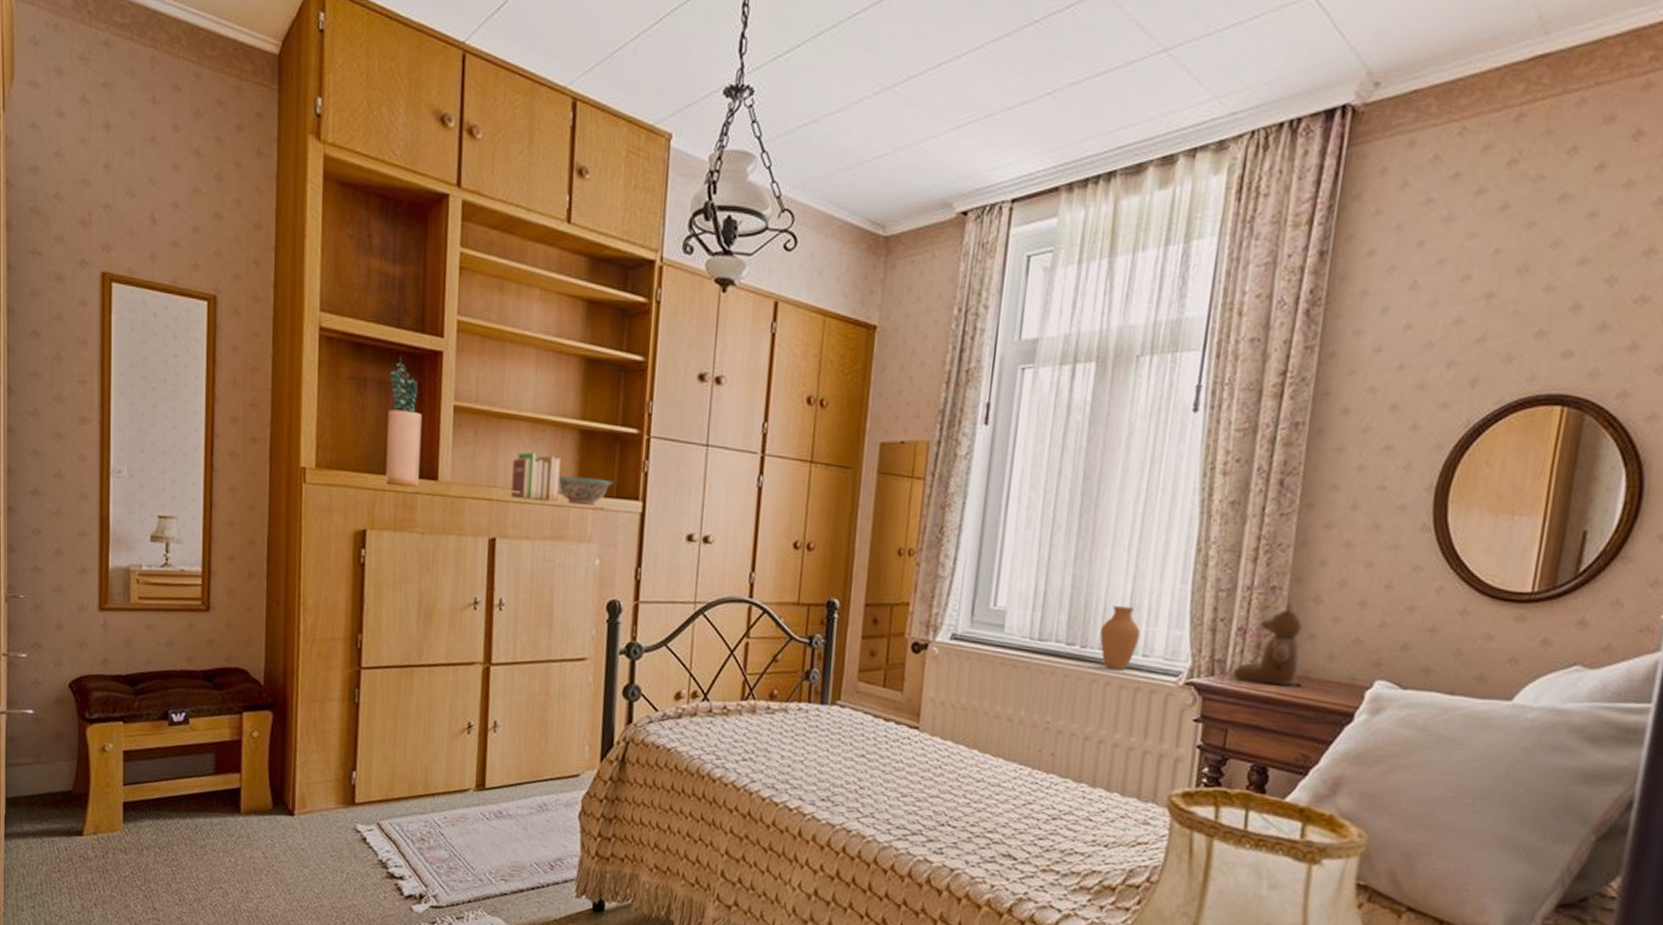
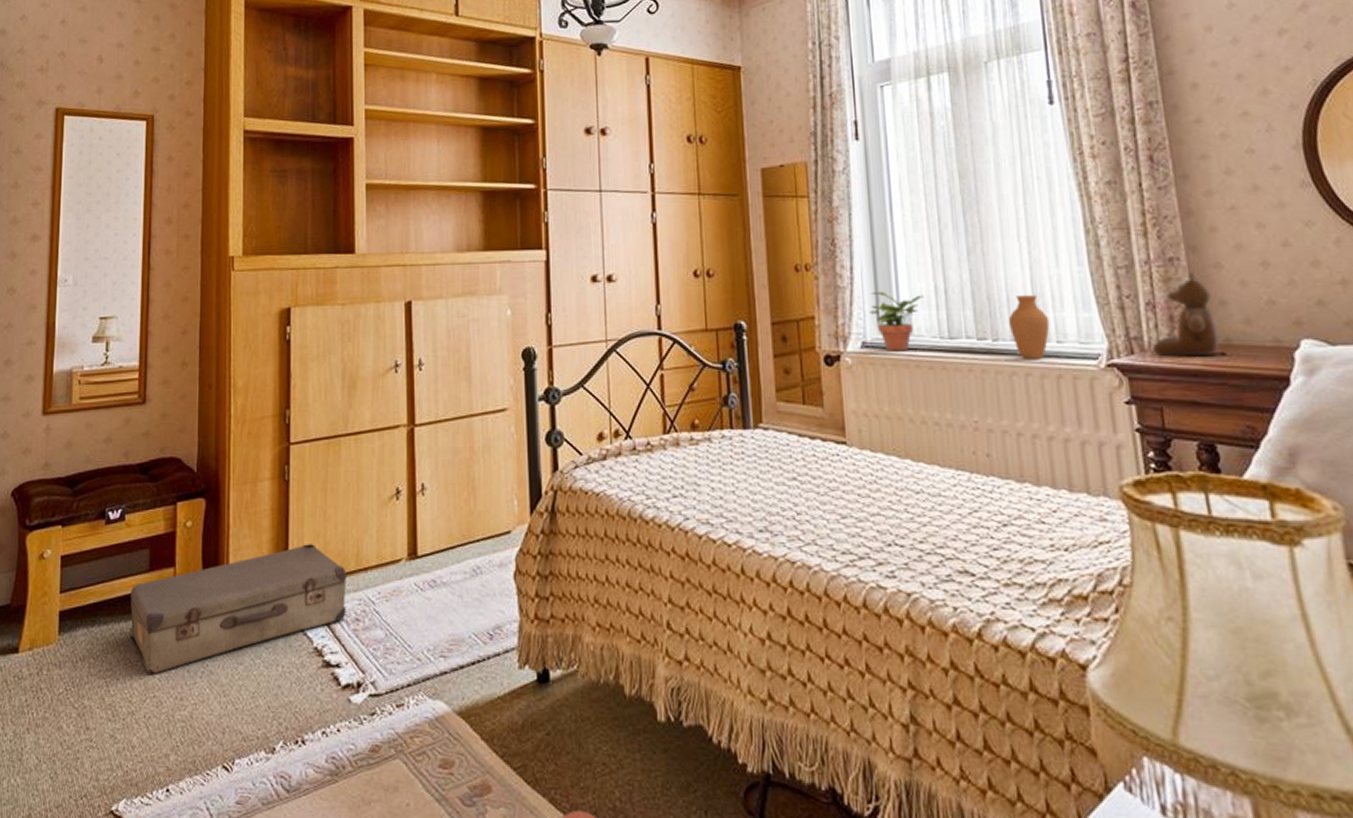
suitcase: none [195,765,414,868] -> present [129,544,346,674]
vase: present [385,356,423,488] -> none [306,146,338,264]
books: present [511,452,561,502] -> none [423,217,467,262]
decorative bowl: present [557,475,615,506] -> none [465,233,519,260]
potted plant: none [965,585,1023,648] -> present [869,291,924,352]

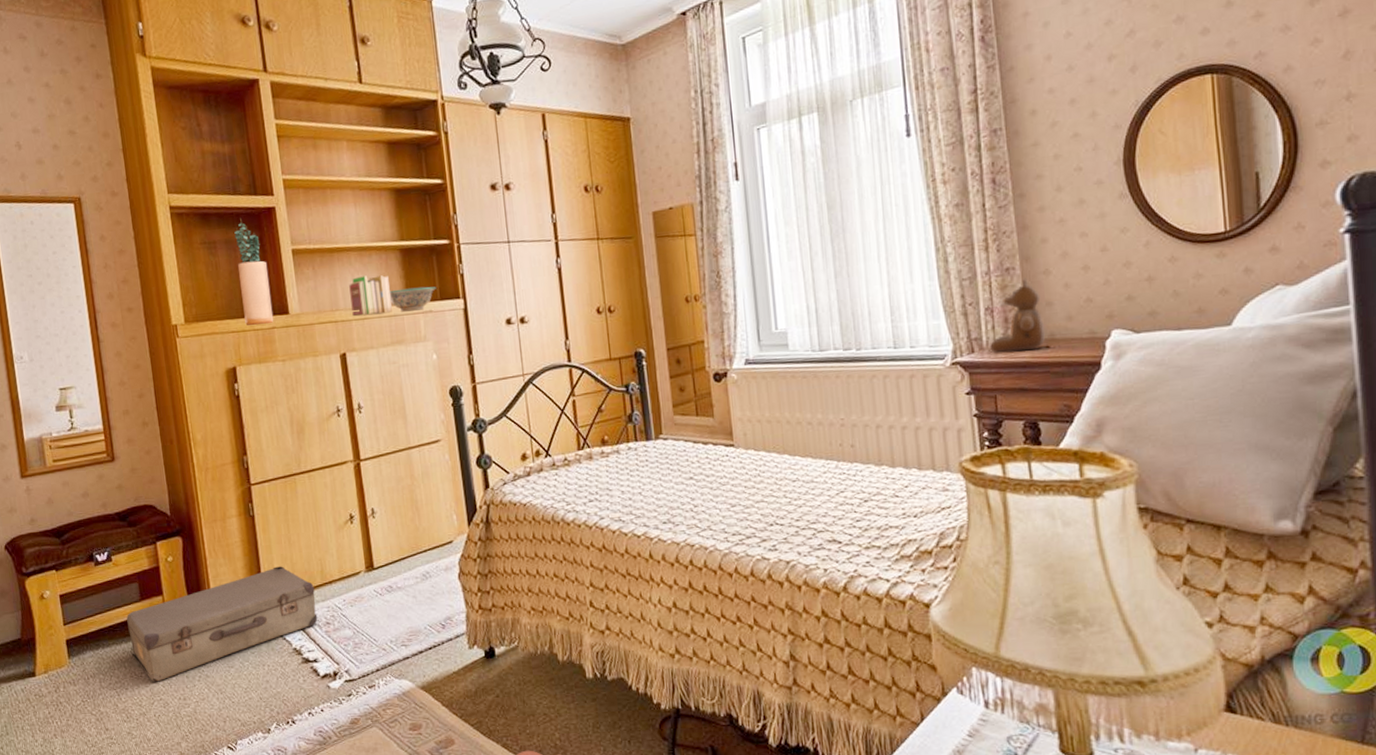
vase: none [306,146,338,264] -> present [234,217,274,326]
books: none [423,217,467,262] -> present [349,275,392,317]
decorative bowl: none [465,233,519,260] -> present [389,286,438,312]
potted plant: present [869,291,924,352] -> none [751,314,798,366]
vase: present [1008,295,1050,359] -> none [869,308,905,364]

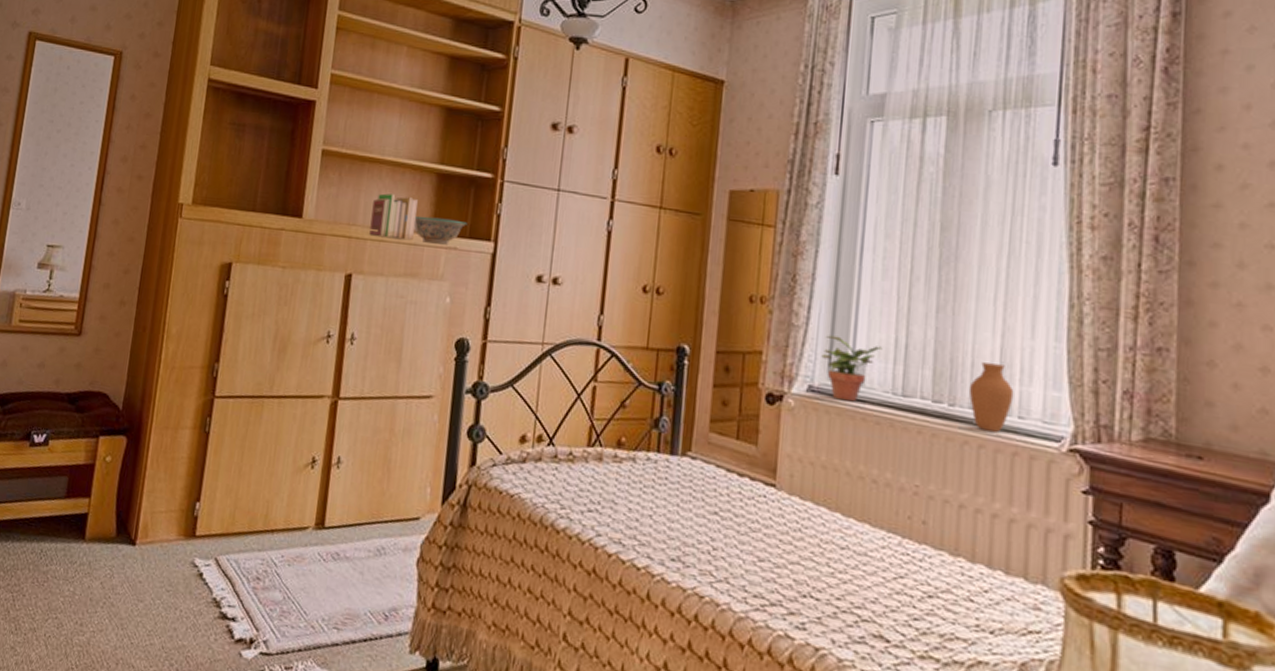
suitcase: present [126,566,318,682] -> none [40,497,253,597]
vase: present [234,217,274,326] -> none [254,105,293,225]
potted plant: none [751,314,798,366] -> present [821,335,883,402]
vase: none [869,308,905,364] -> present [968,362,1014,432]
teddy bear: present [990,278,1046,352] -> none [1123,364,1200,457]

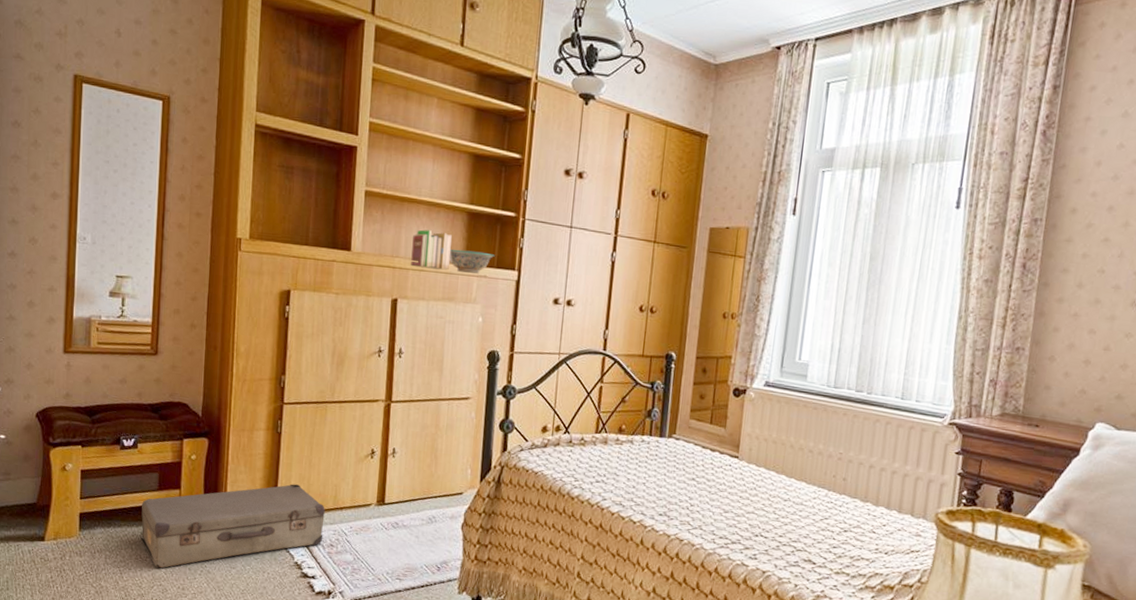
suitcase: none [40,497,253,597] -> present [140,484,325,569]
potted plant: present [821,335,883,402] -> none [776,342,822,393]
vase: present [968,362,1014,432] -> none [882,361,915,412]

